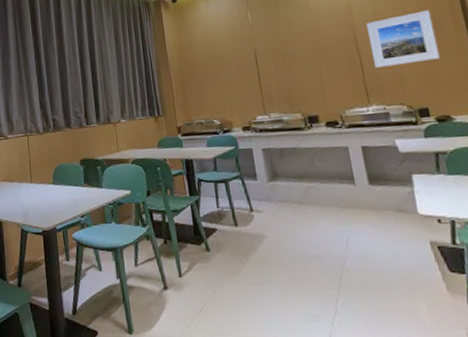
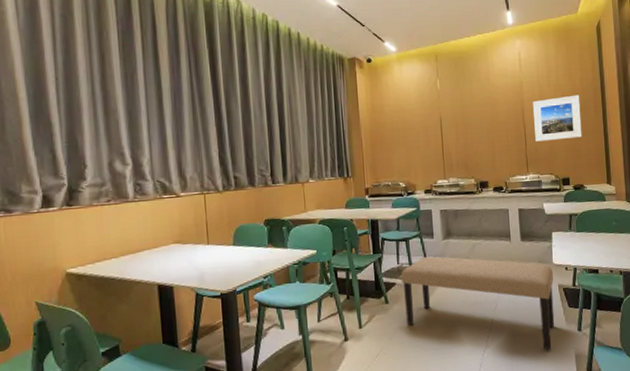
bench: none [222,200,432,327] -> present [401,256,555,350]

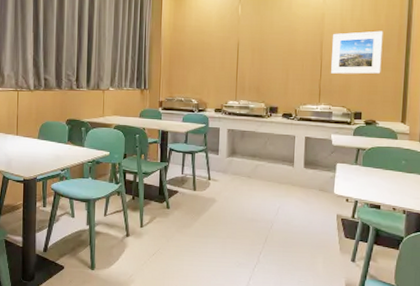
bench: present [401,256,555,350] -> none [183,171,334,275]

